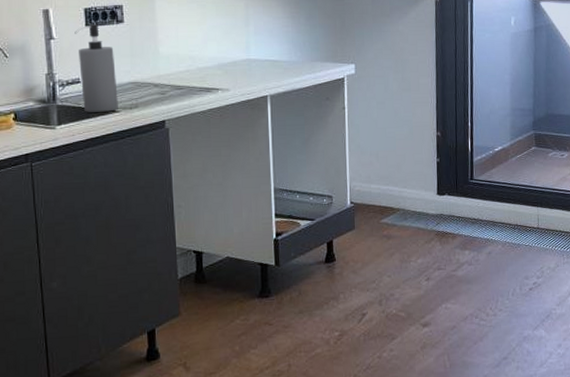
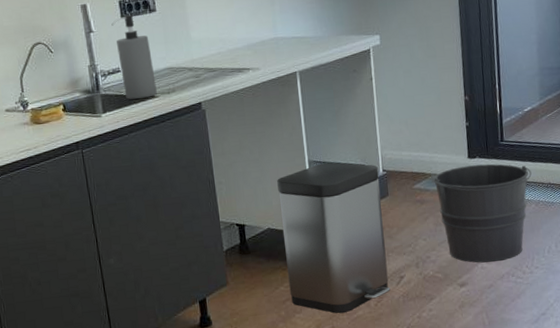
pedal bin: none [240,191,352,350] -> present [277,162,391,313]
bucket: none [401,201,500,303] -> present [433,163,532,263]

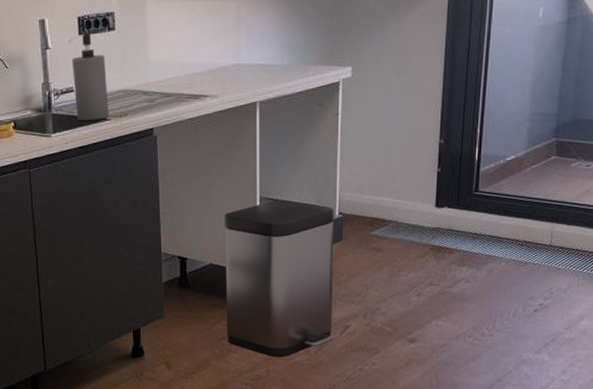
bucket: present [433,163,532,263] -> none [394,215,506,320]

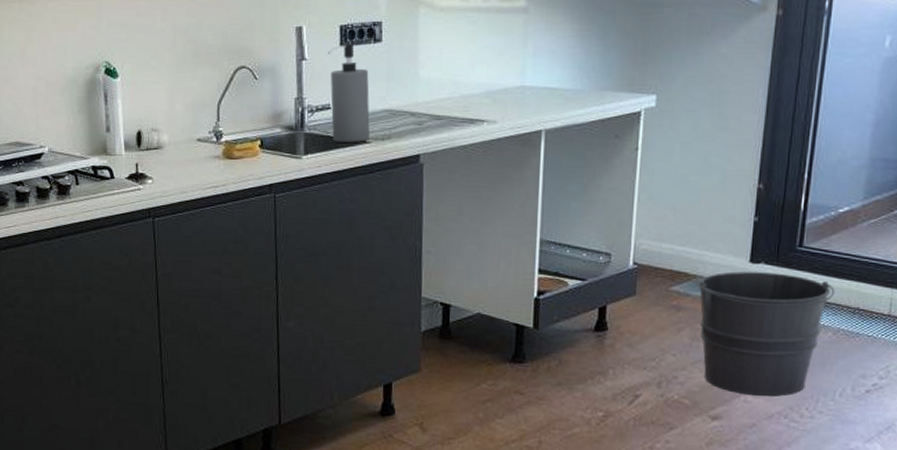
pedal bin: present [225,200,334,357] -> none [493,244,628,427]
bucket: none [394,215,506,320] -> present [698,271,835,396]

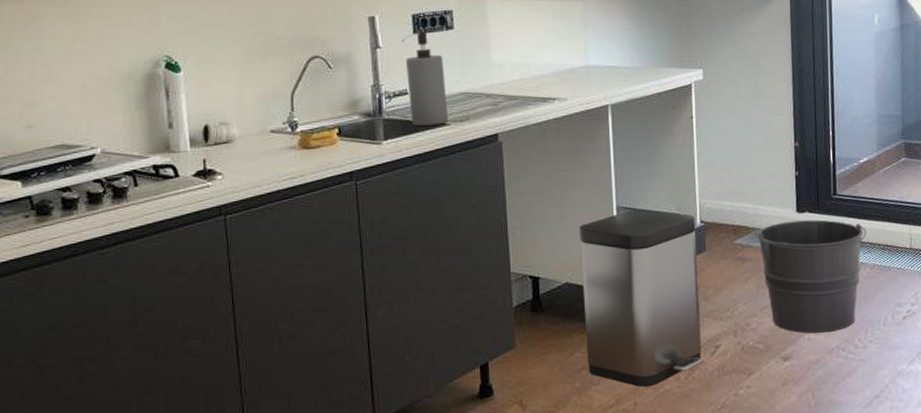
pedal bin: none [493,244,628,427] -> present [579,209,704,387]

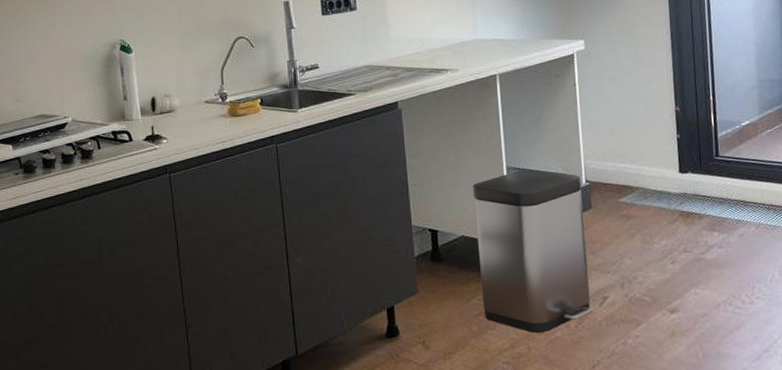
soap dispenser: present [402,30,448,127] -> none [312,12,354,97]
bucket: present [757,219,867,334] -> none [641,180,751,288]

